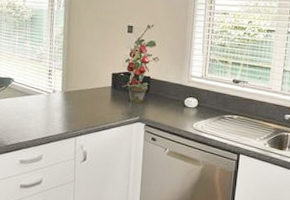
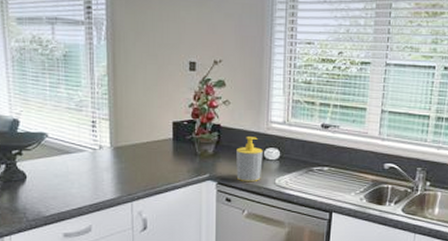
soap bottle: none [161,87,184,125] -> present [236,137,263,181]

